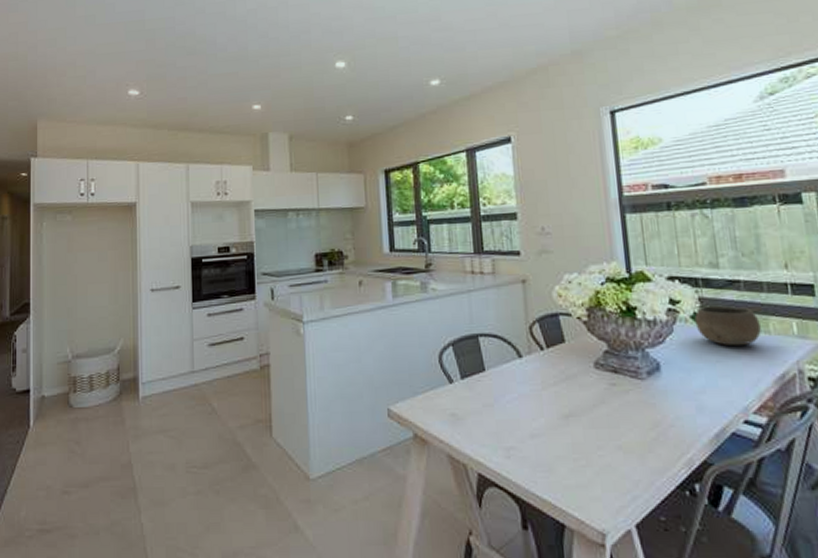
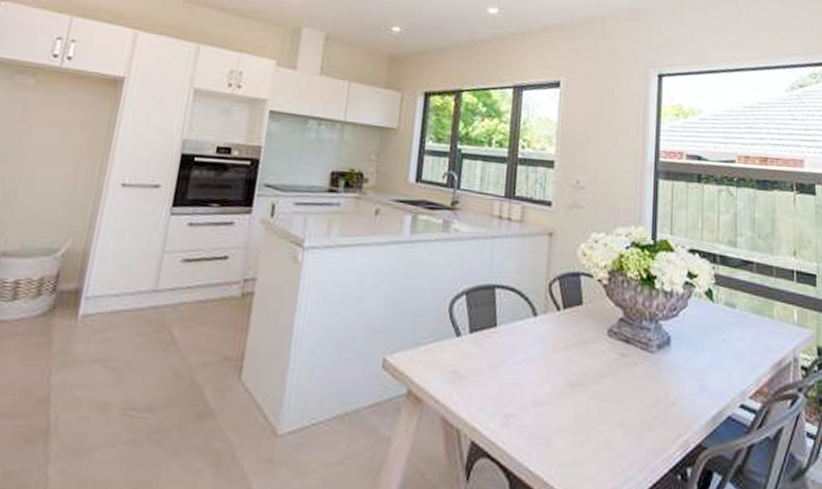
bowl: present [694,305,761,347] -> none [708,283,766,328]

